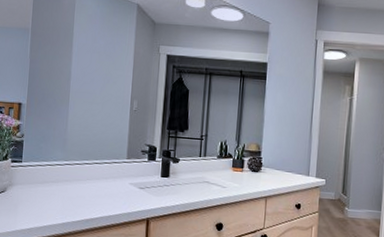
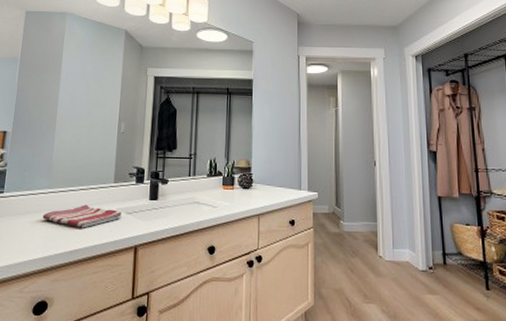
dish towel: none [59,178,135,200] -> present [42,204,122,228]

